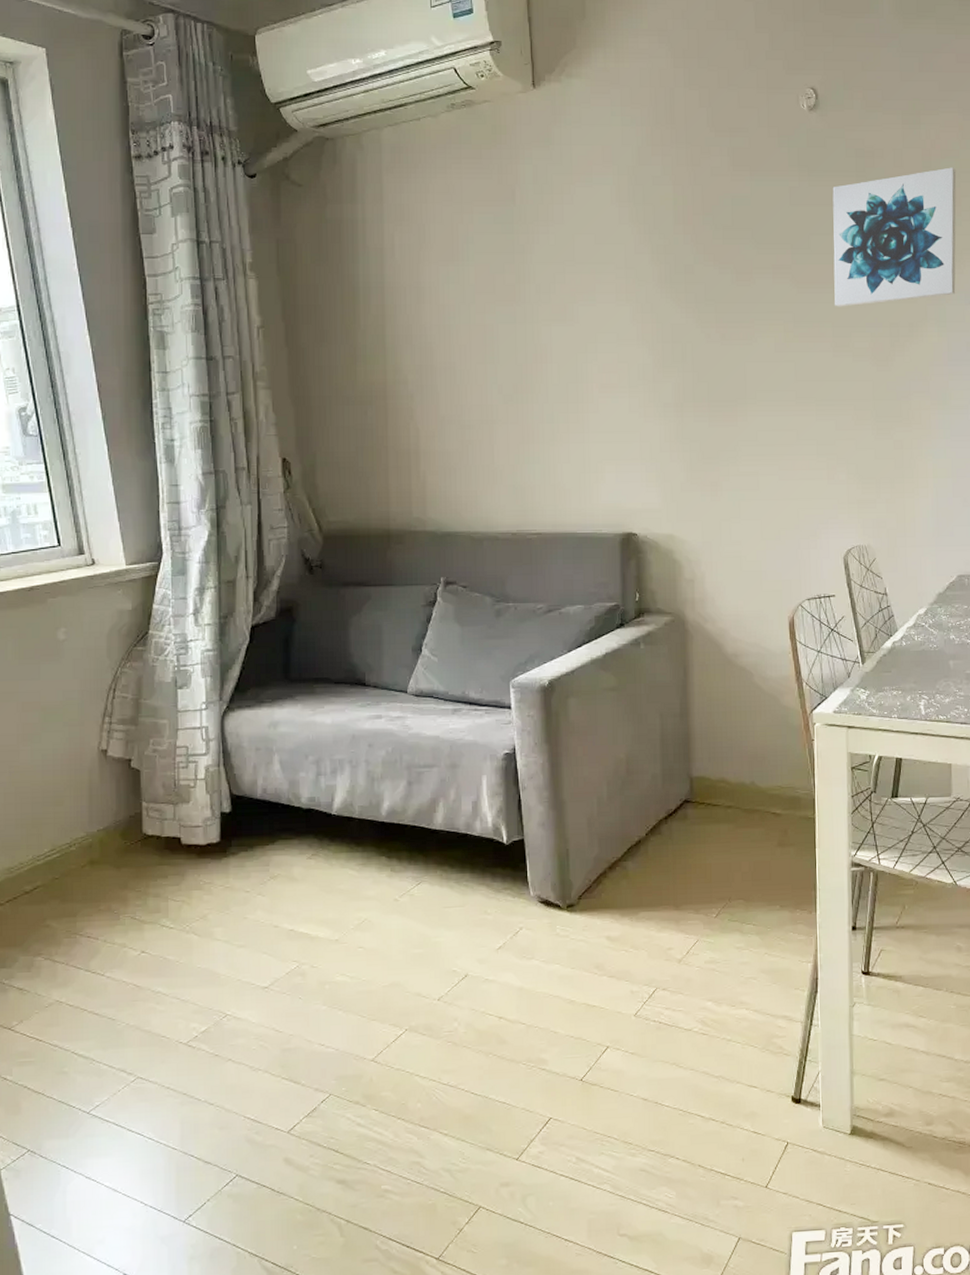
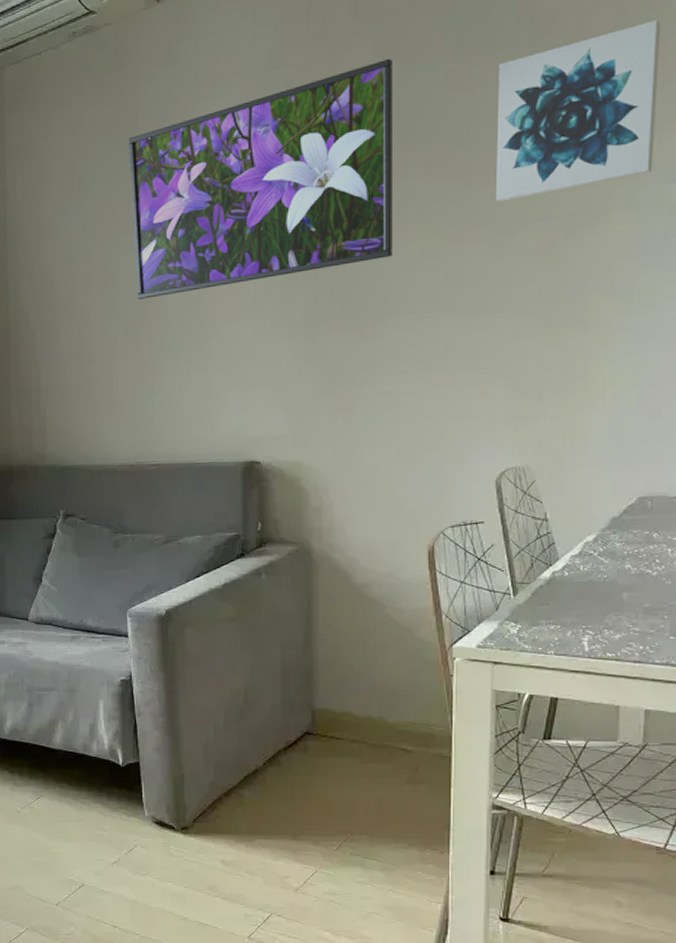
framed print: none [507,169,750,369] -> present [129,58,393,299]

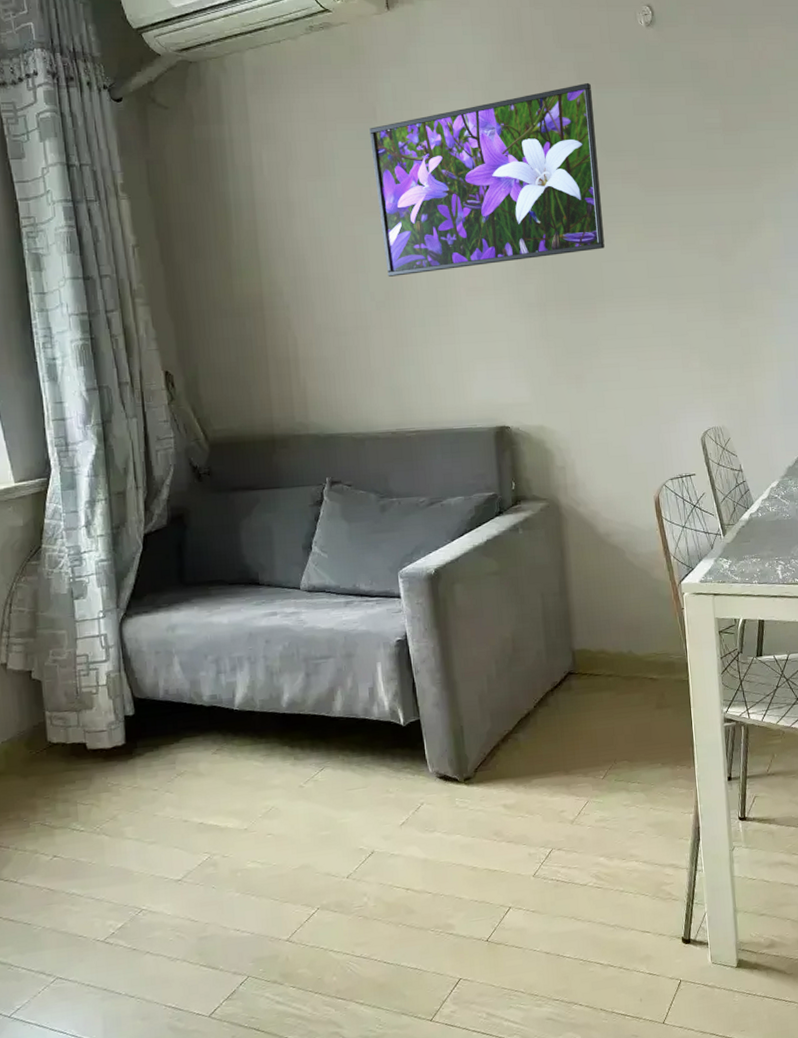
wall art: present [496,20,661,202] -> none [672,76,788,208]

